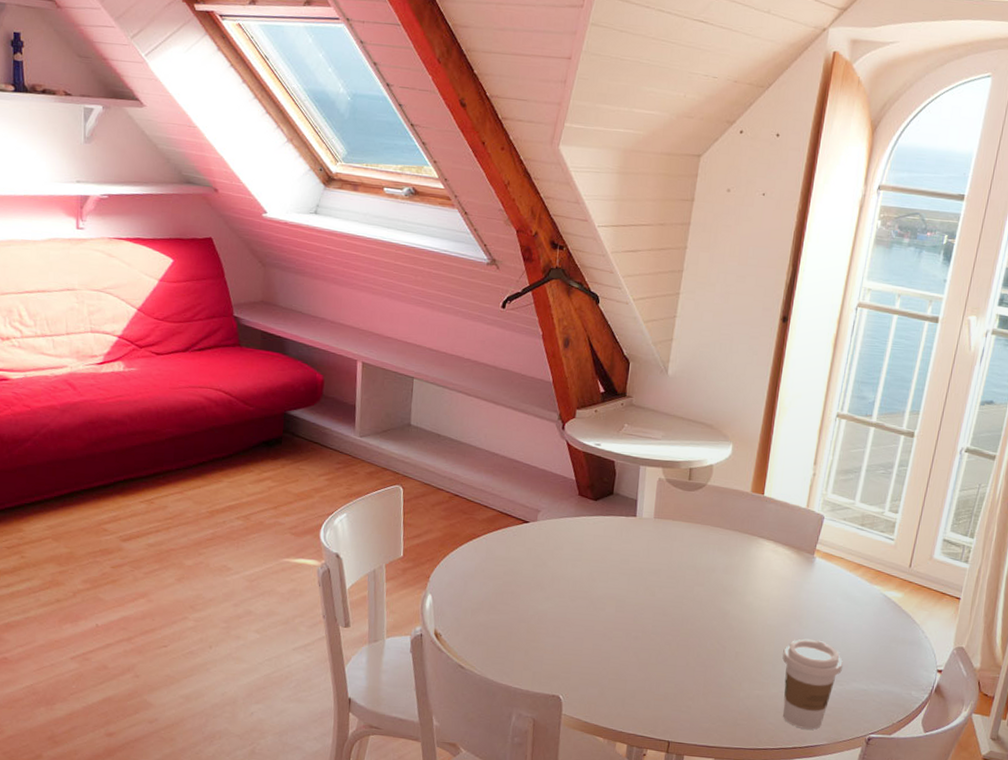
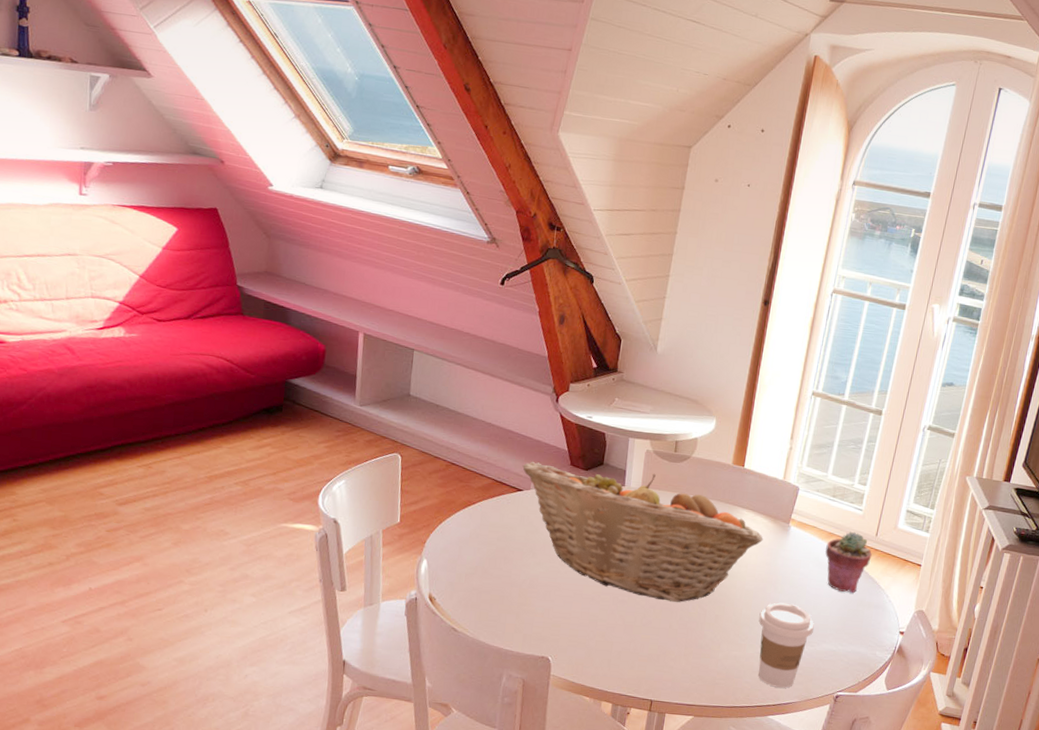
fruit basket: none [528,492,786,639] -> present [522,462,763,602]
potted succulent: none [854,562,906,629] -> present [825,531,872,594]

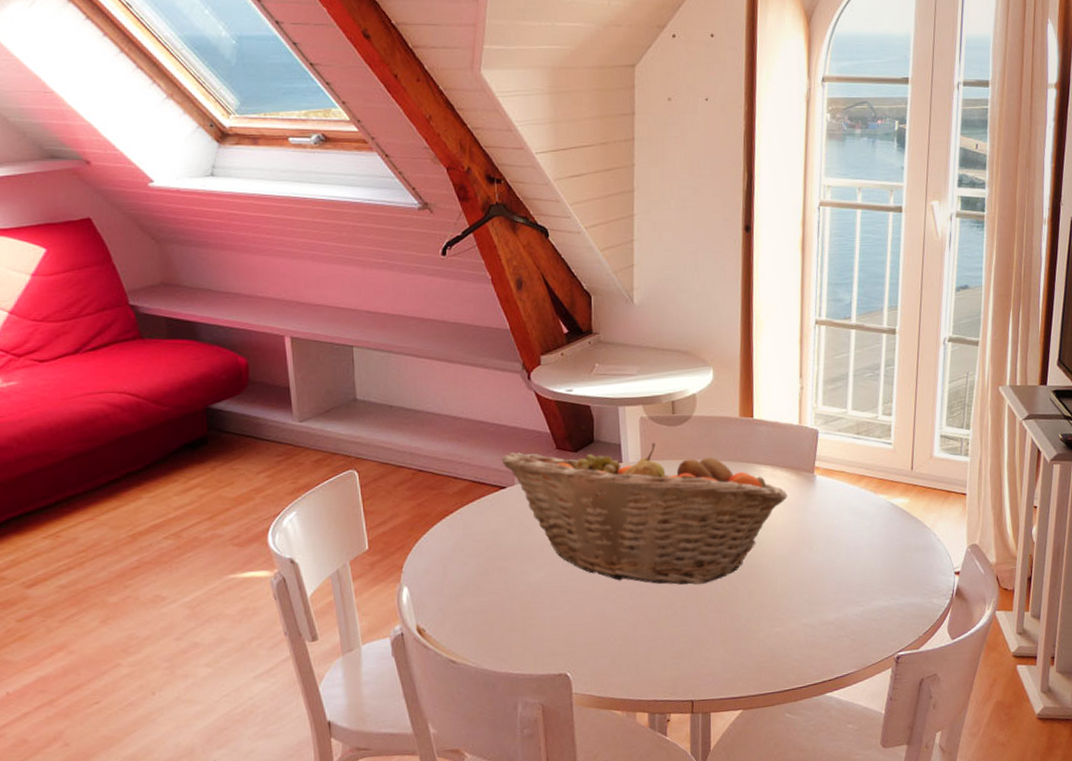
coffee cup: present [758,602,814,688] -> none [797,562,860,660]
potted succulent: present [825,531,872,594] -> none [859,469,911,539]

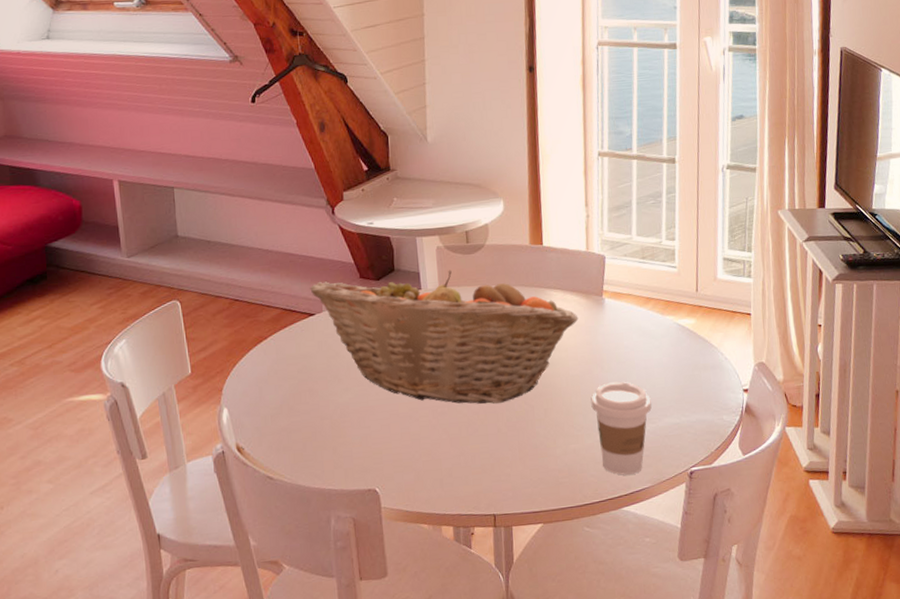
coffee cup: none [797,562,860,660] -> present [591,381,652,475]

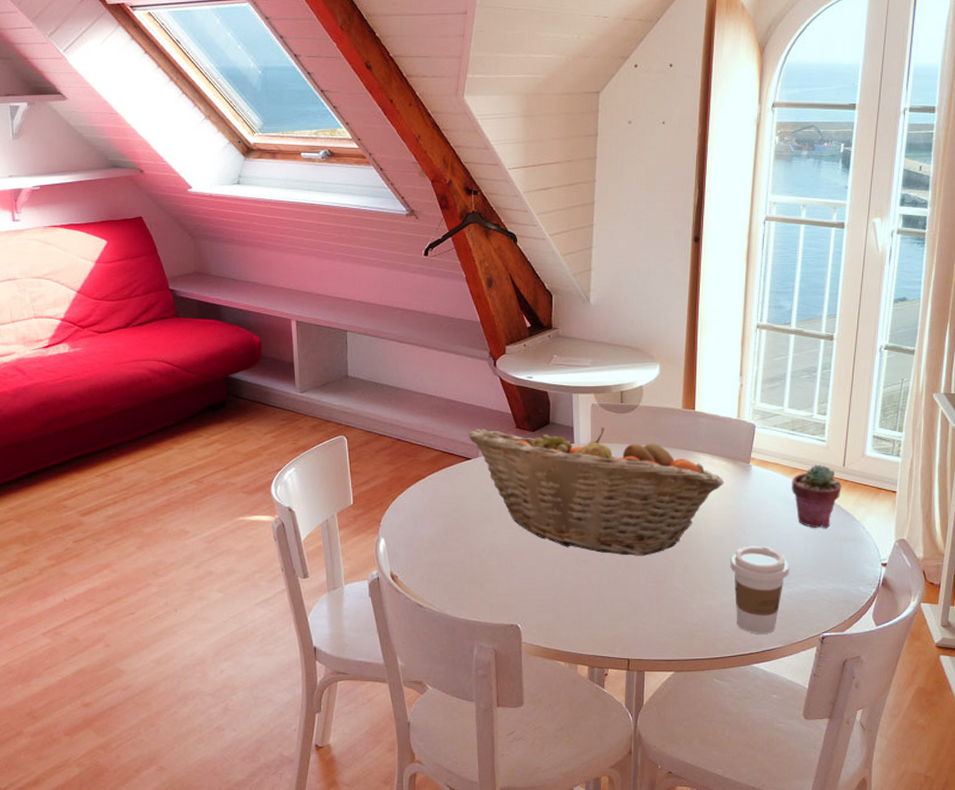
potted succulent: none [646,291,697,358] -> present [792,464,842,529]

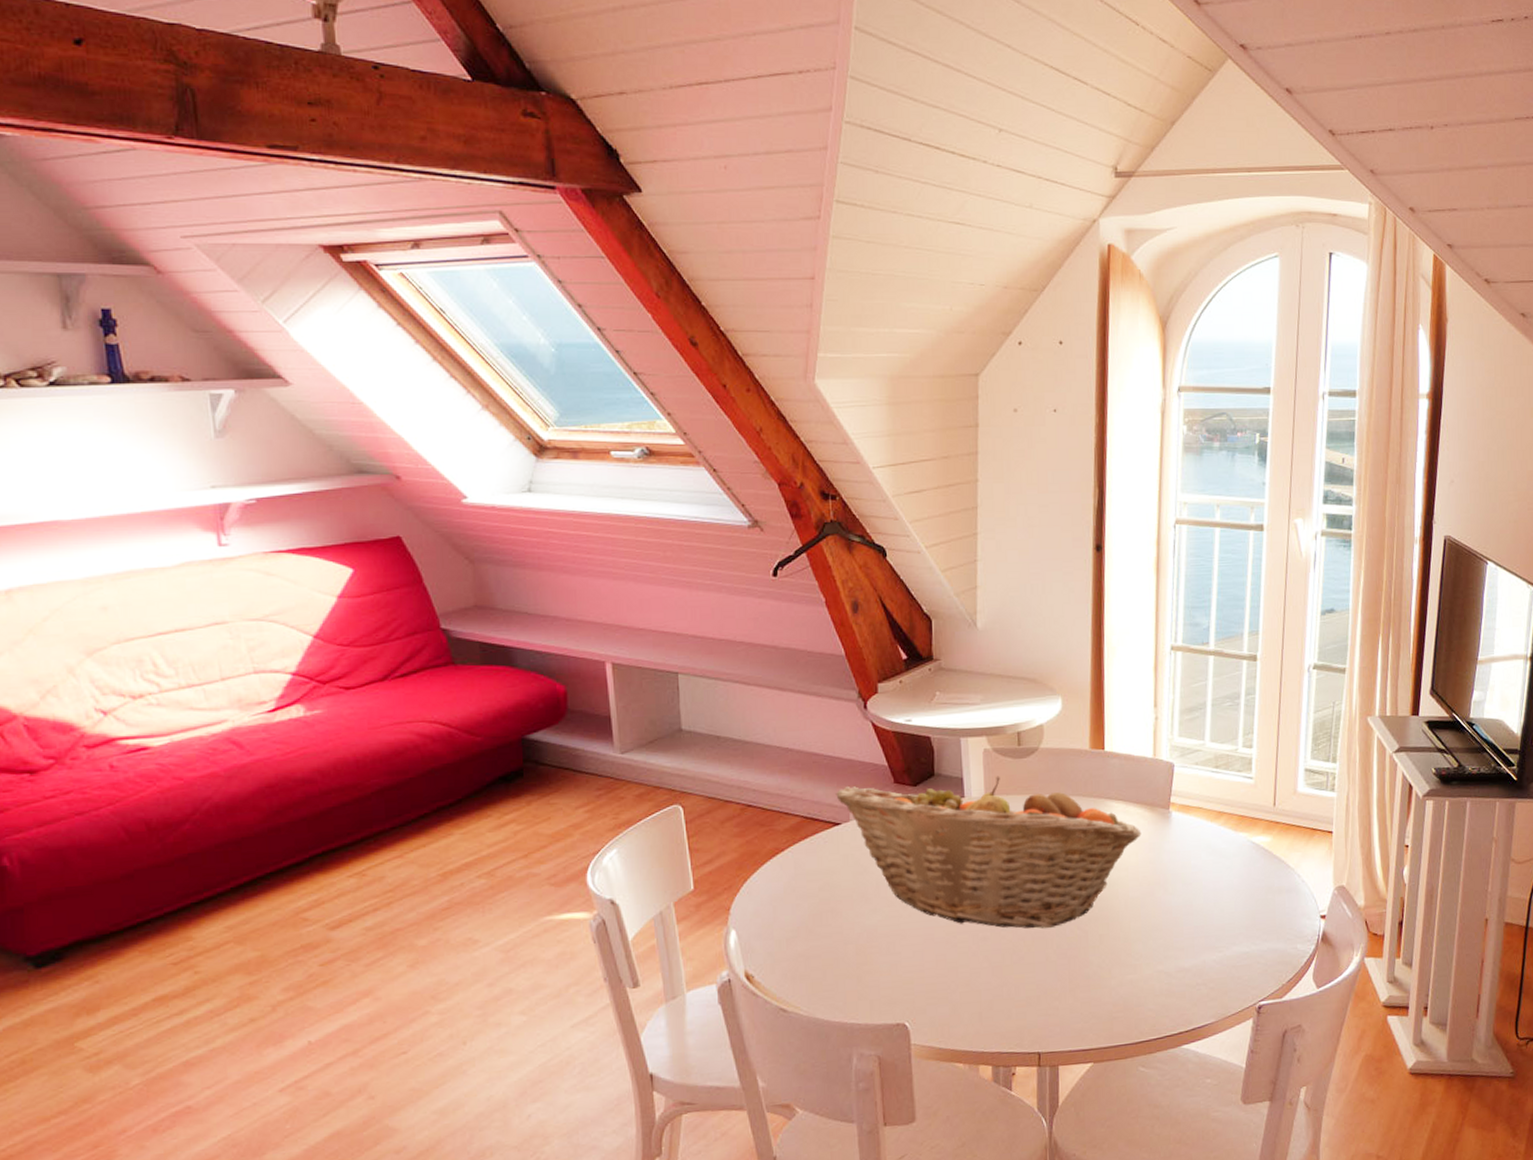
coffee cup: present [730,545,789,634] -> none [1152,905,1219,1010]
potted succulent: present [792,464,842,529] -> none [1217,805,1273,880]

